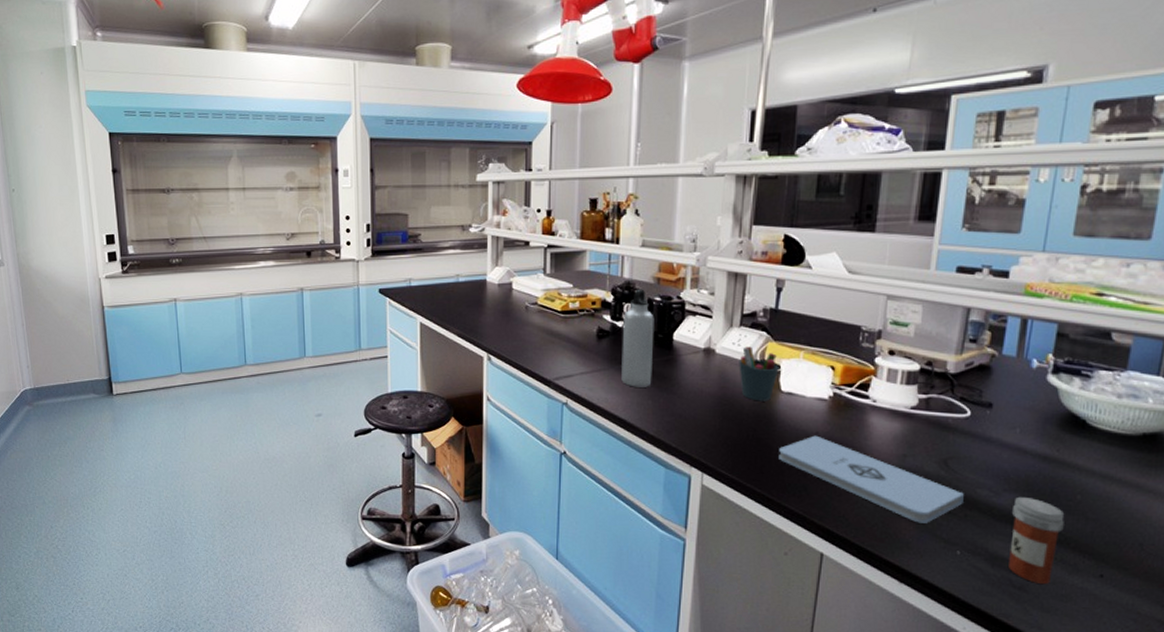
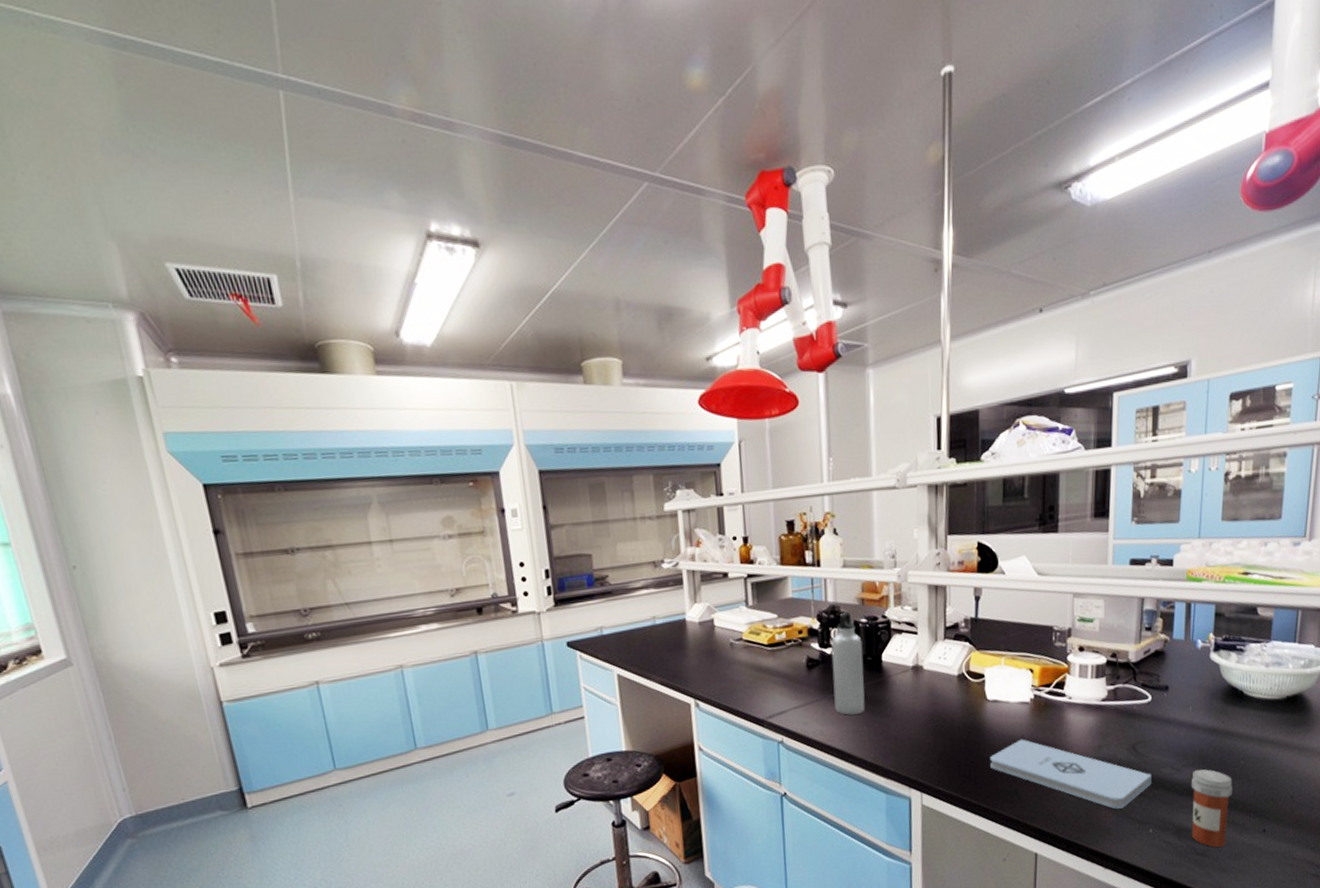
pen holder: present [739,346,779,401] -> none [946,658,984,713]

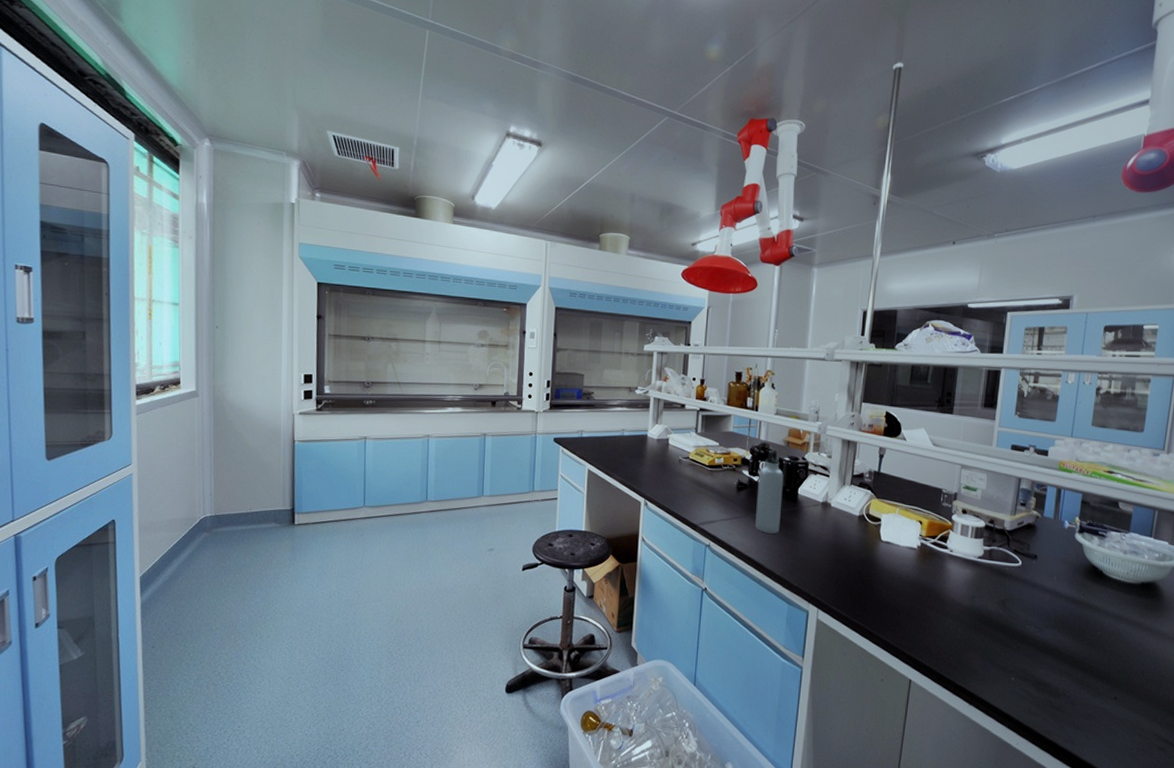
notepad: present [990,739,1151,809] -> none [878,578,1017,654]
medicine: present [1190,769,1233,848] -> none [1049,632,1089,706]

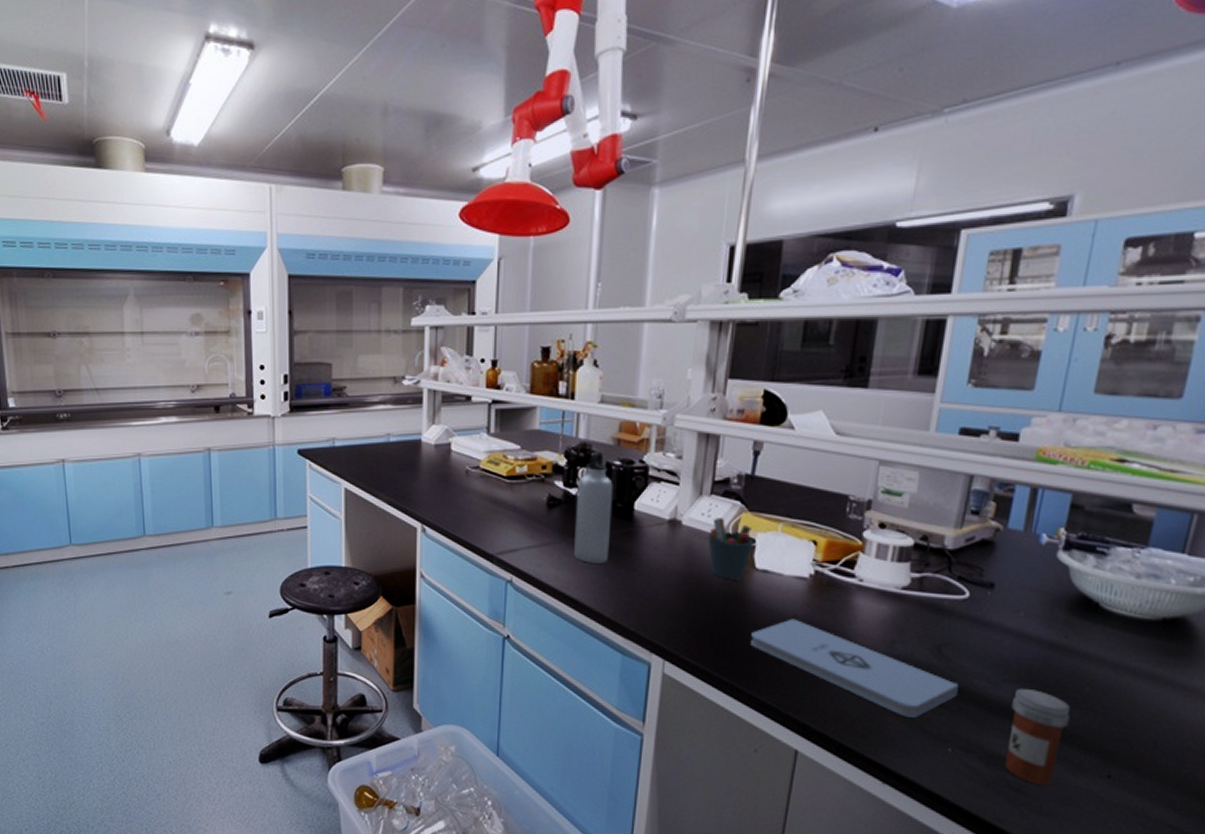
pen holder: none [849,502,880,549] -> present [708,518,754,580]
notepad: none [878,578,1017,654] -> present [751,618,958,718]
medicine: none [1049,632,1089,706] -> present [1005,688,1071,786]

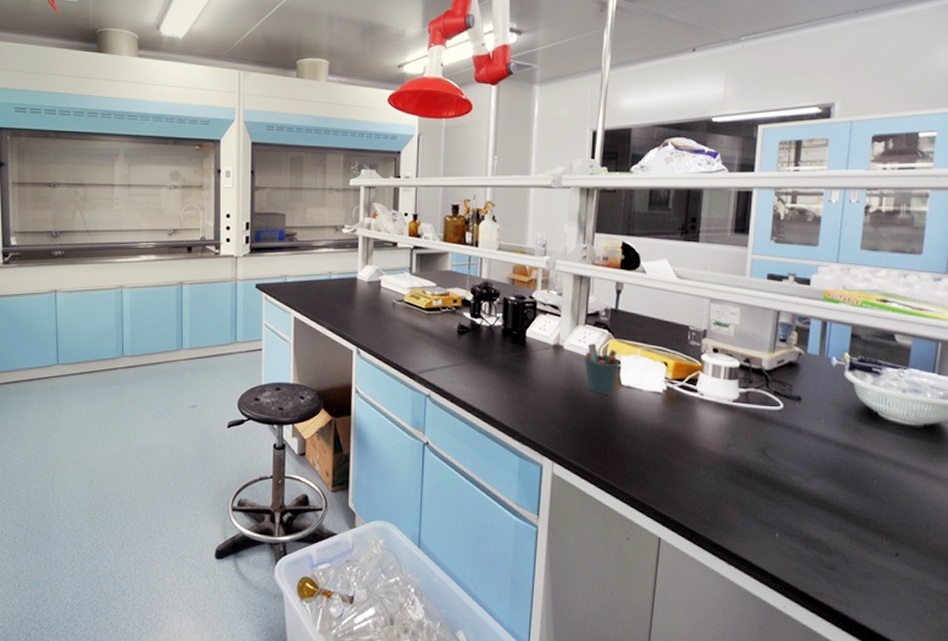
water bottle: present [574,451,613,563] -> none [480,289,509,381]
notepad: present [751,618,958,718] -> none [620,426,780,508]
medicine: present [1005,688,1071,786] -> none [820,482,865,564]

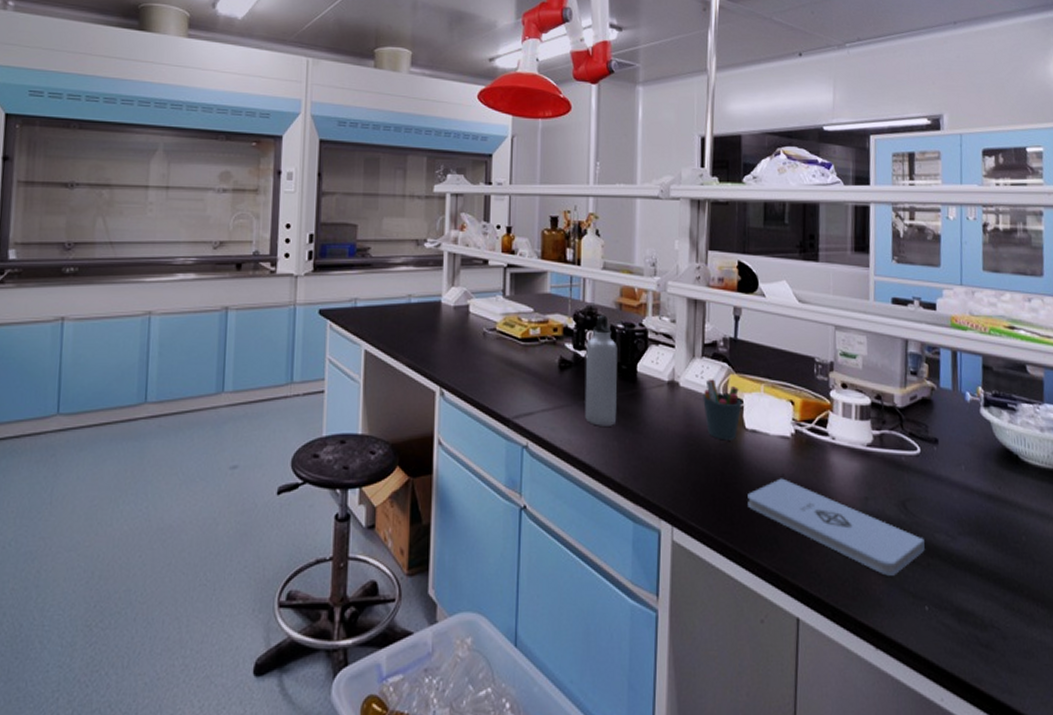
water bottle: none [480,289,509,381] -> present [585,315,618,426]
notepad: none [620,426,780,508] -> present [747,478,925,576]

